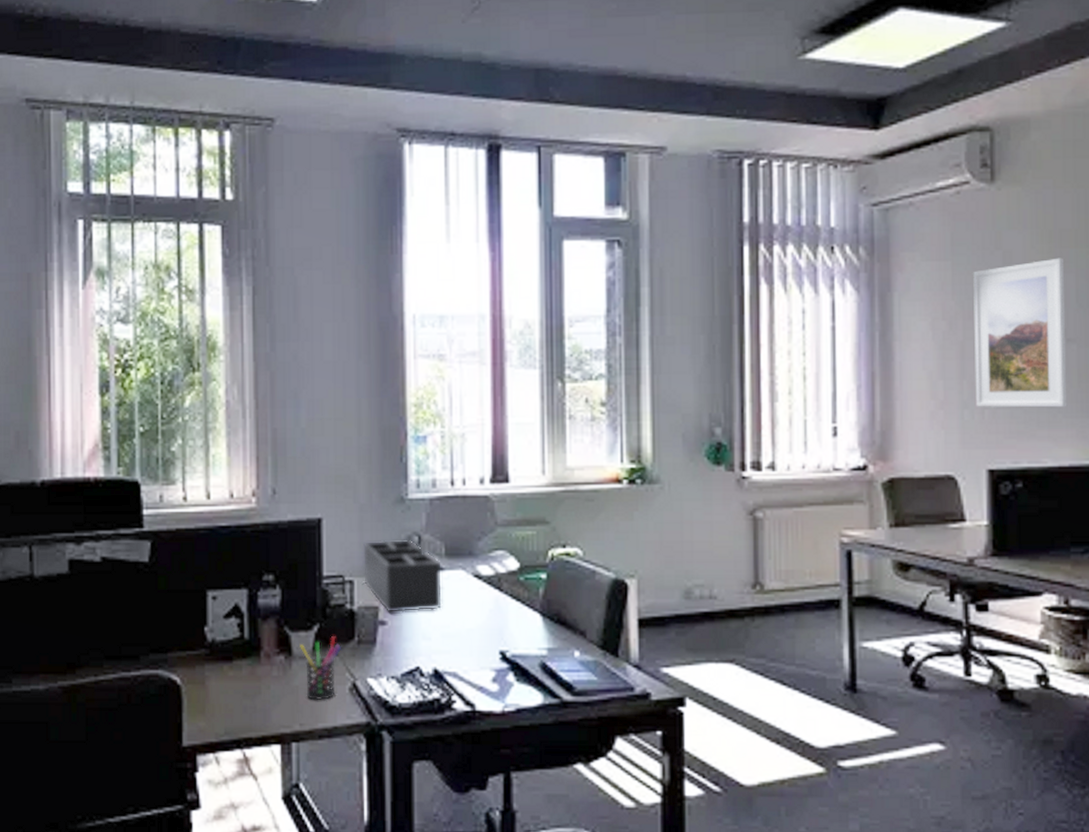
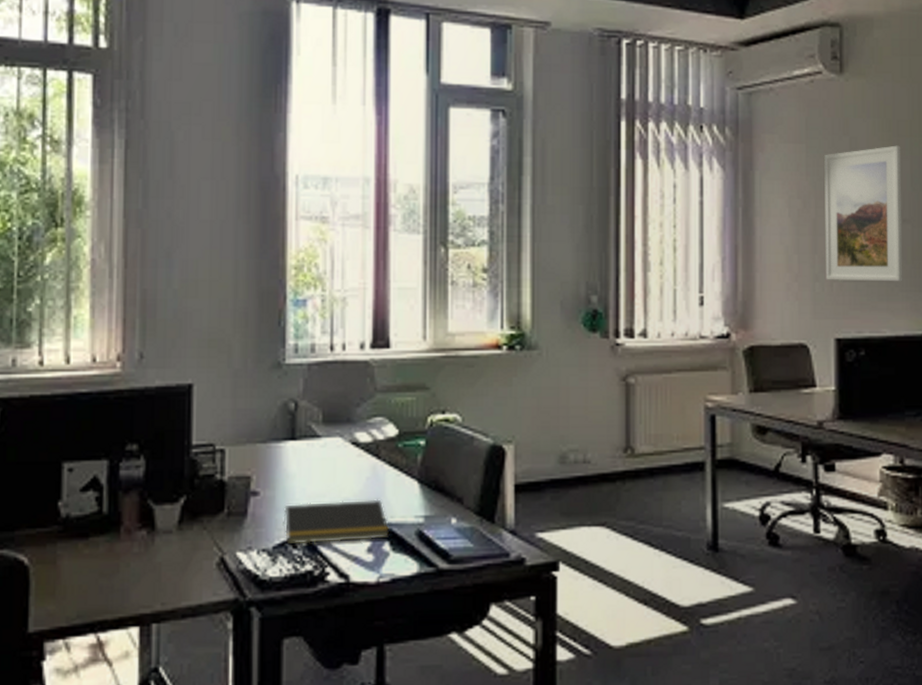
pen holder: present [300,636,341,700] -> none [164,509,209,577]
desk organizer: present [362,539,443,614] -> none [235,406,319,483]
notepad: none [410,631,514,673] -> present [283,499,390,545]

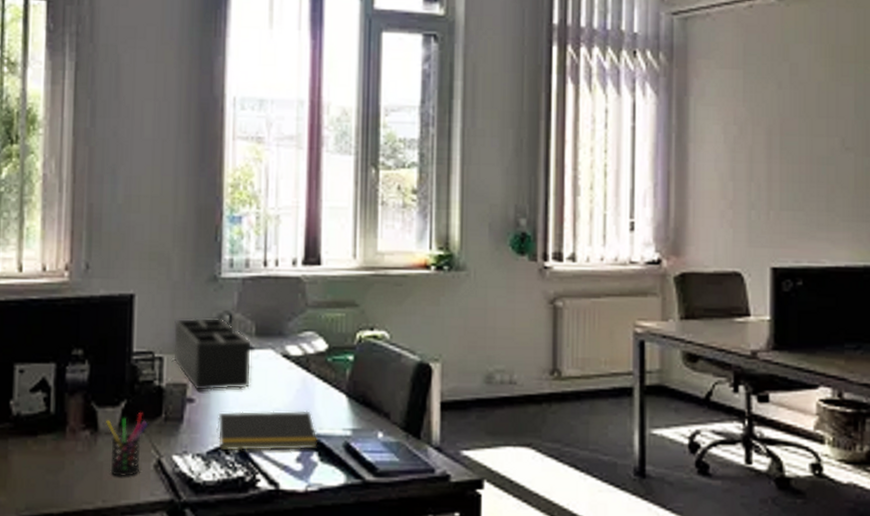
pen holder: none [164,509,209,577] -> present [106,413,148,476]
desk organizer: none [235,406,319,483] -> present [172,317,252,391]
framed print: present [824,145,903,282] -> none [762,71,845,212]

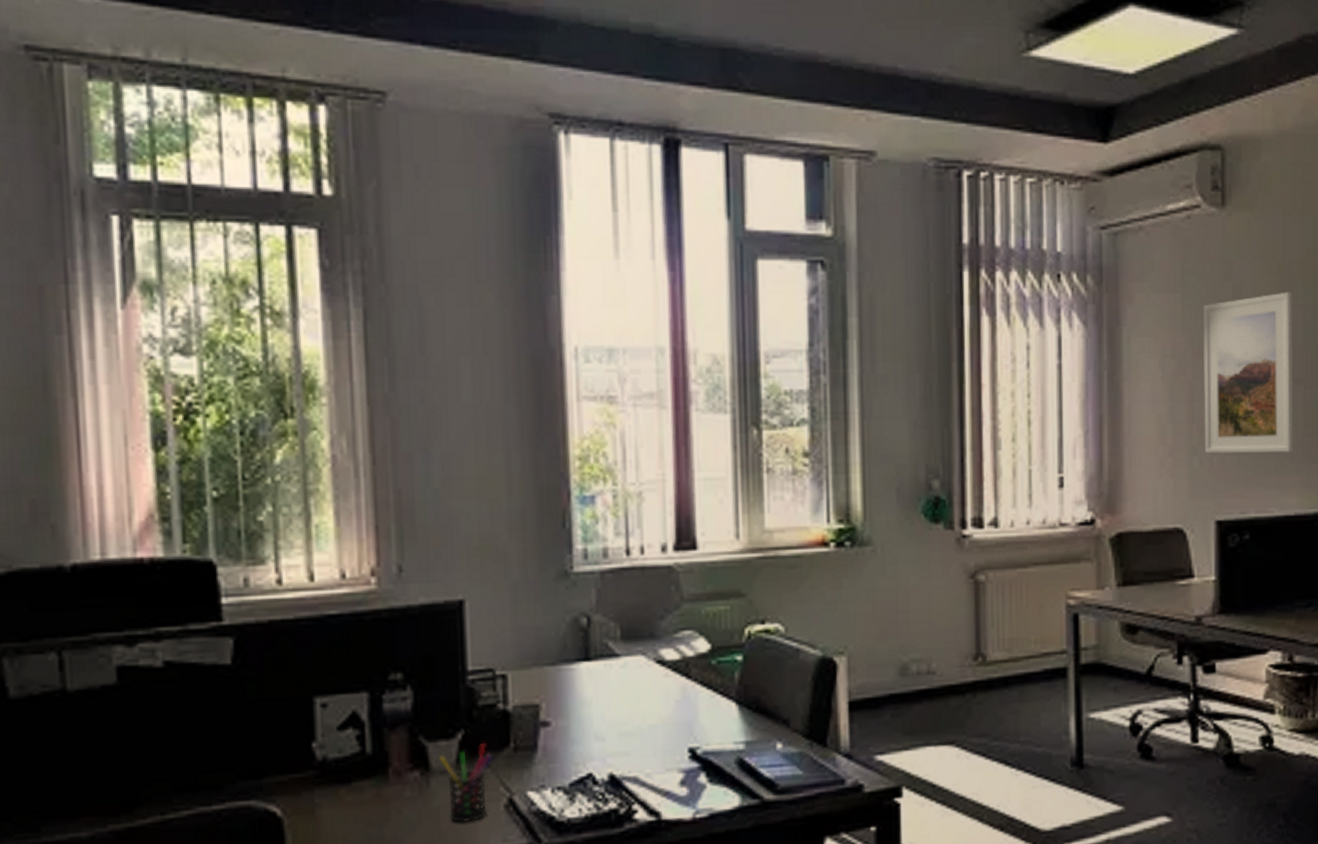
desk organizer: present [172,317,252,391] -> none [517,621,619,712]
notepad: present [216,411,319,451] -> none [580,725,706,781]
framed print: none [762,71,845,212] -> present [1203,291,1294,454]

